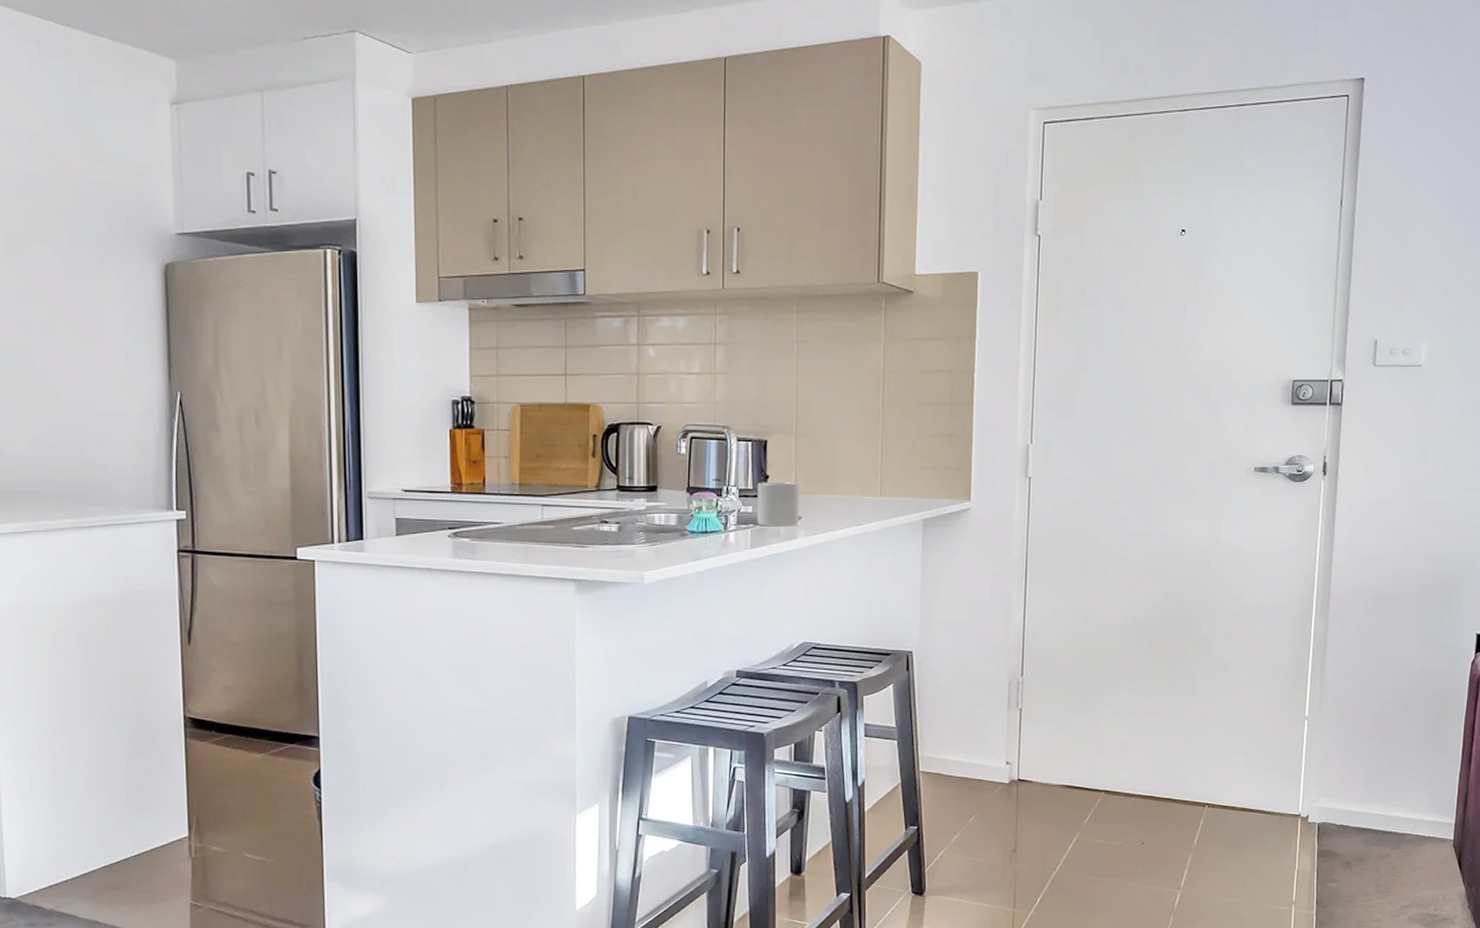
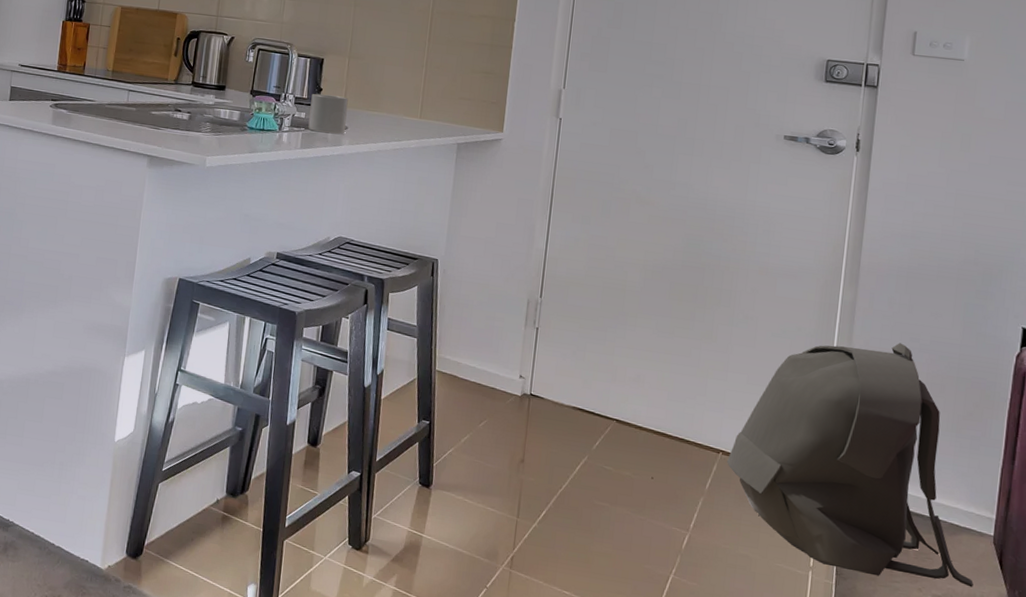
backpack: none [1213,667,1437,898] -> present [727,343,973,588]

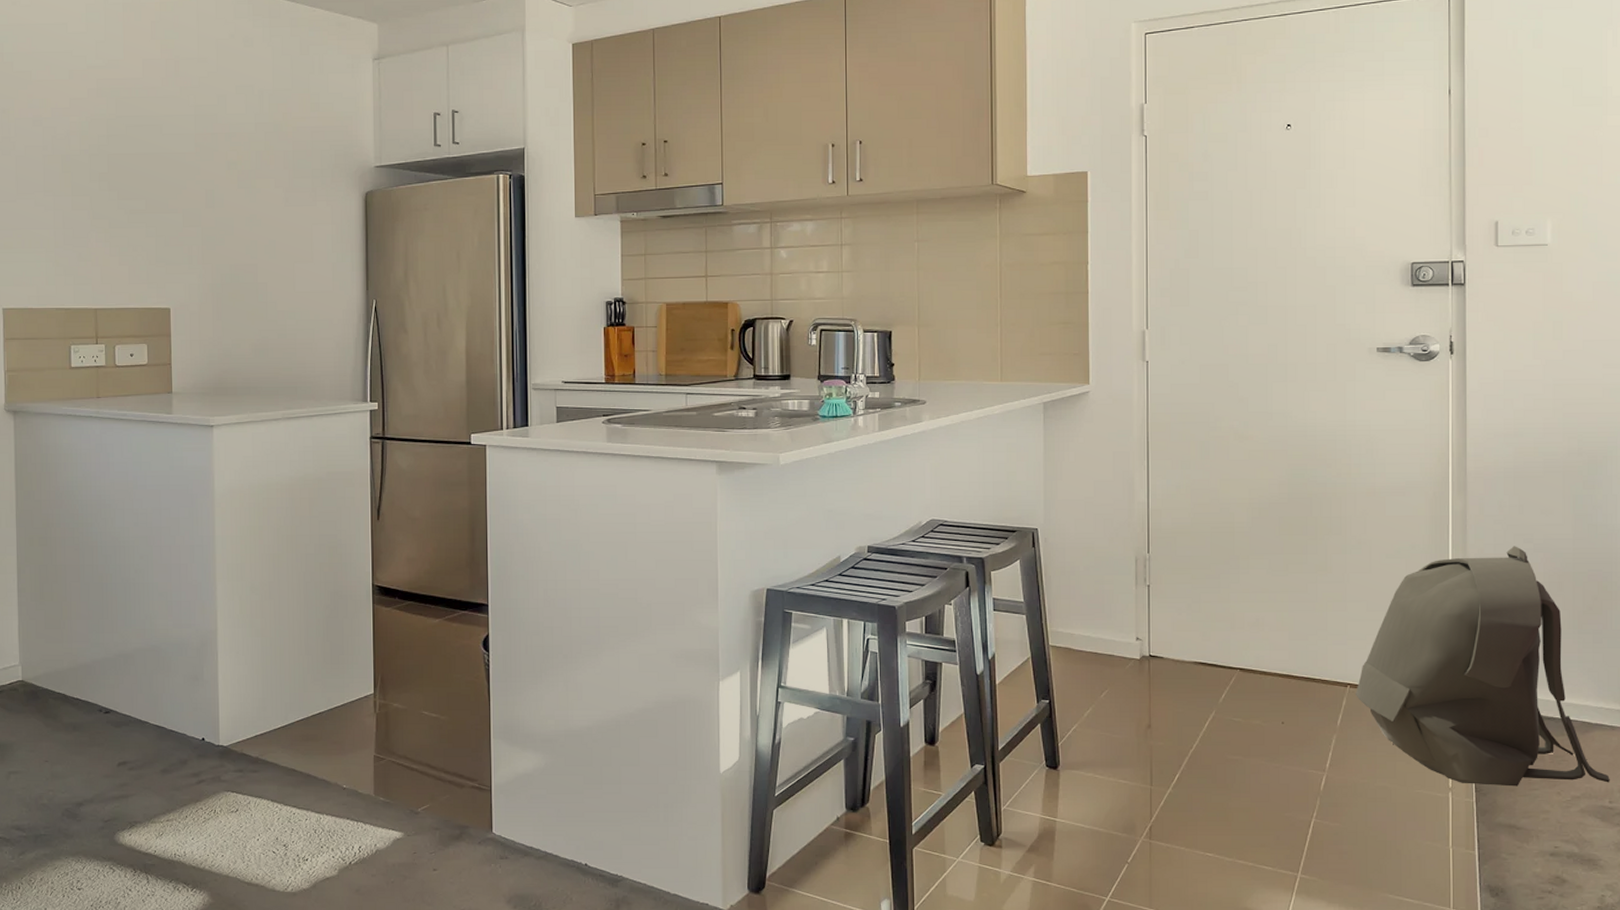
mug: present [308,93,348,135] -> none [884,369,923,411]

